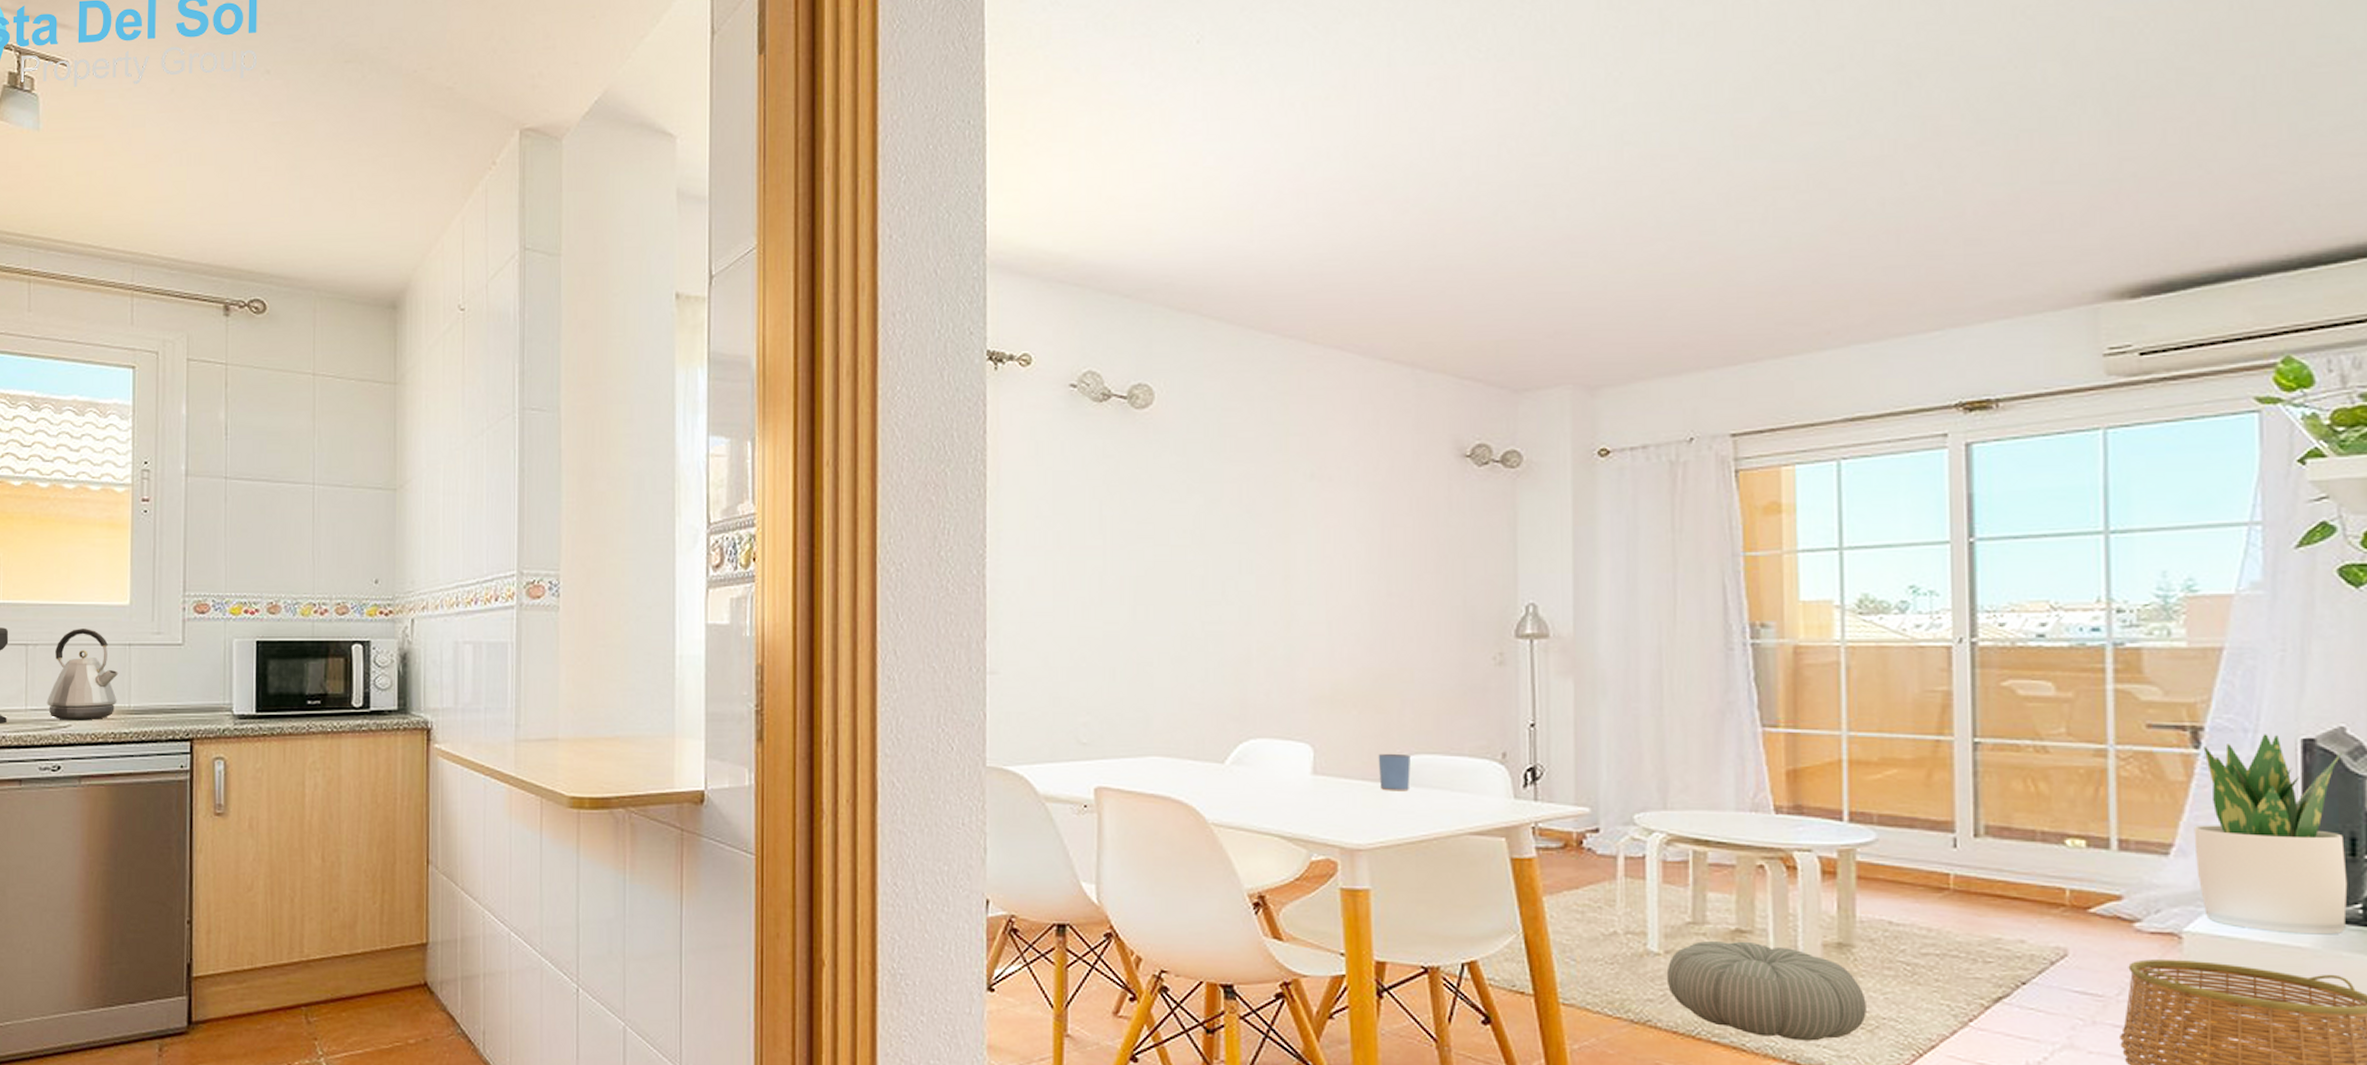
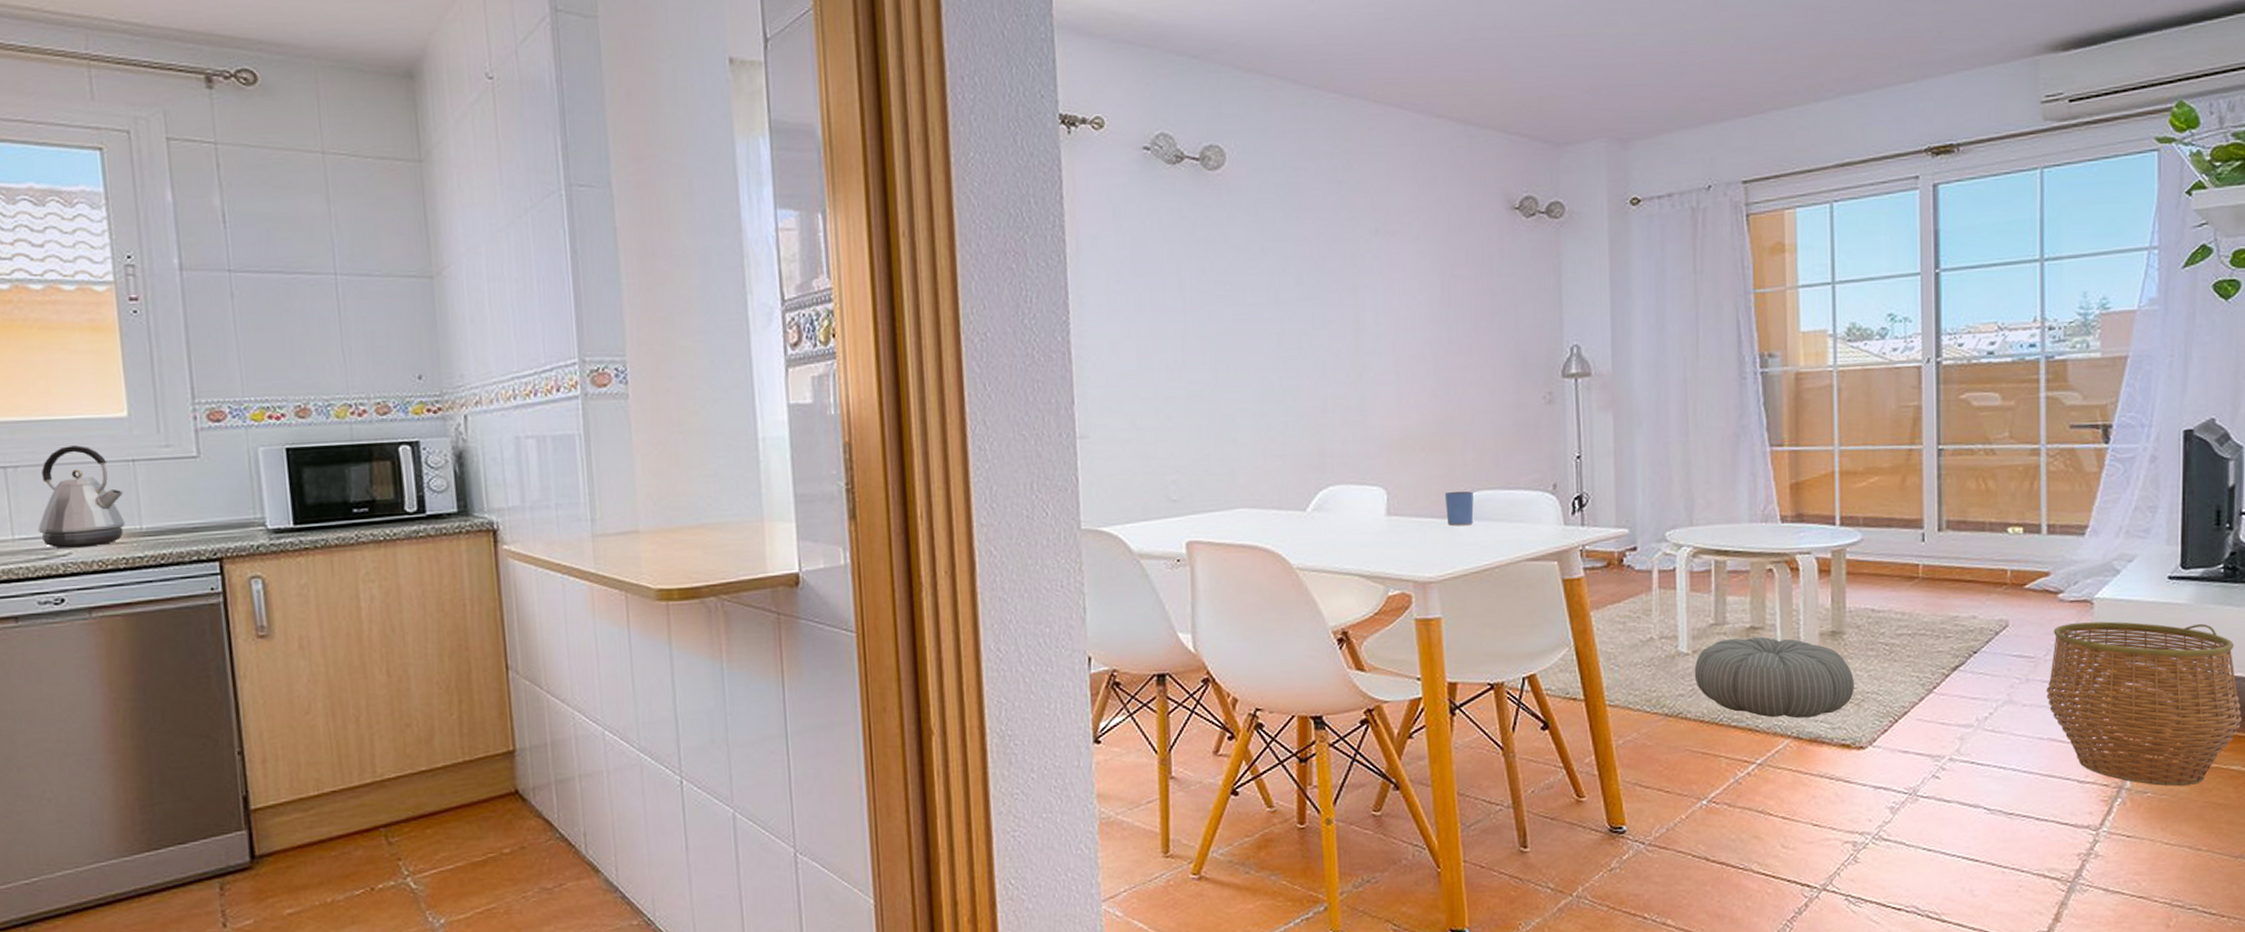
planter: present [2194,734,2348,935] -> none [2103,428,2214,593]

